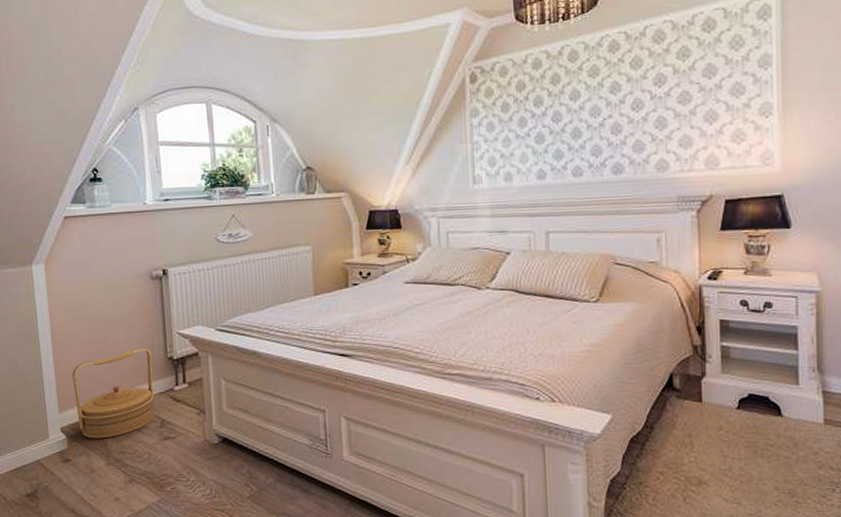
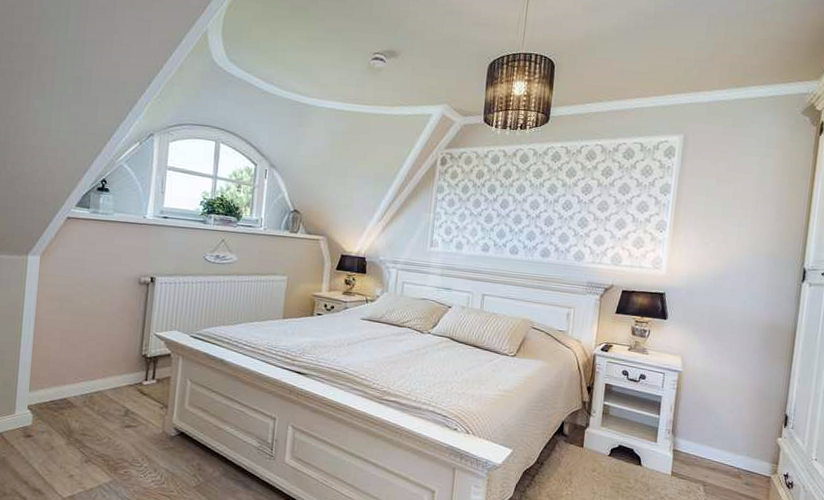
woven basket: present [72,347,155,439] -> none [46,342,127,420]

